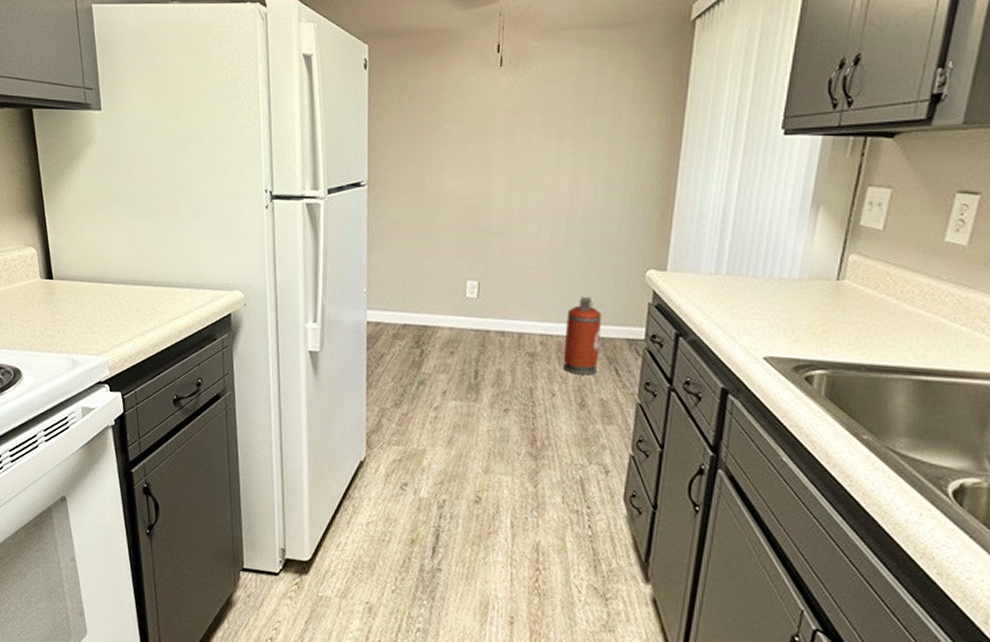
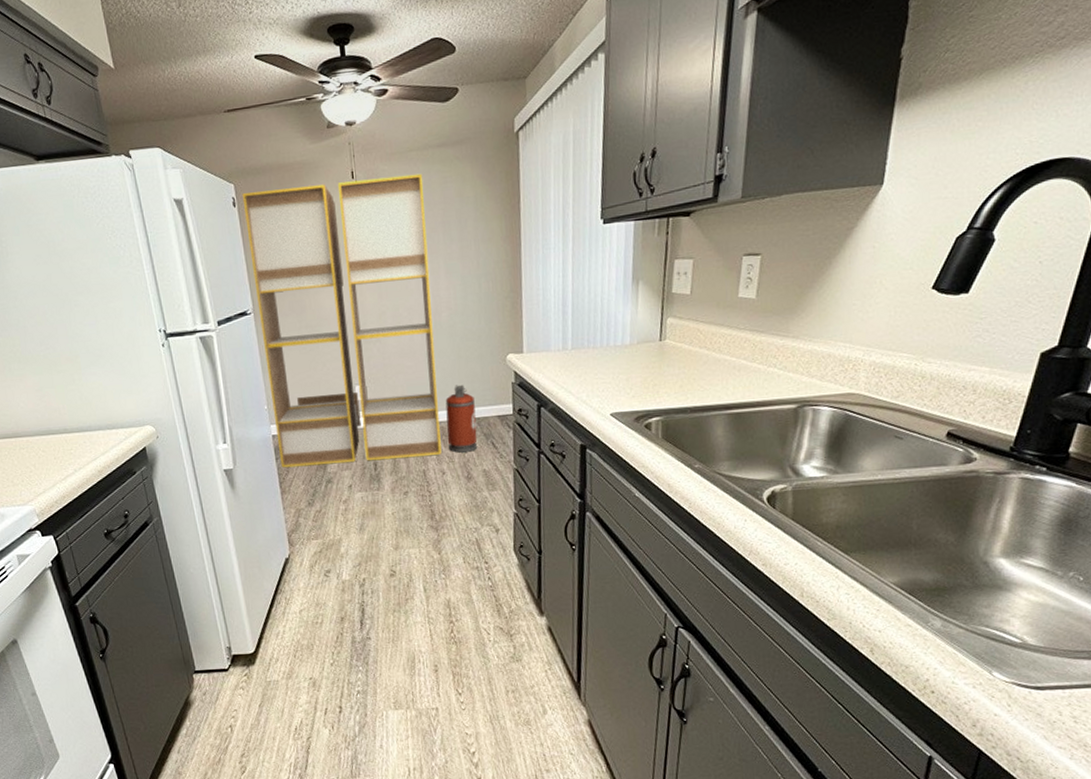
storage cabinet: none [371,54,578,373] -> present [242,173,442,467]

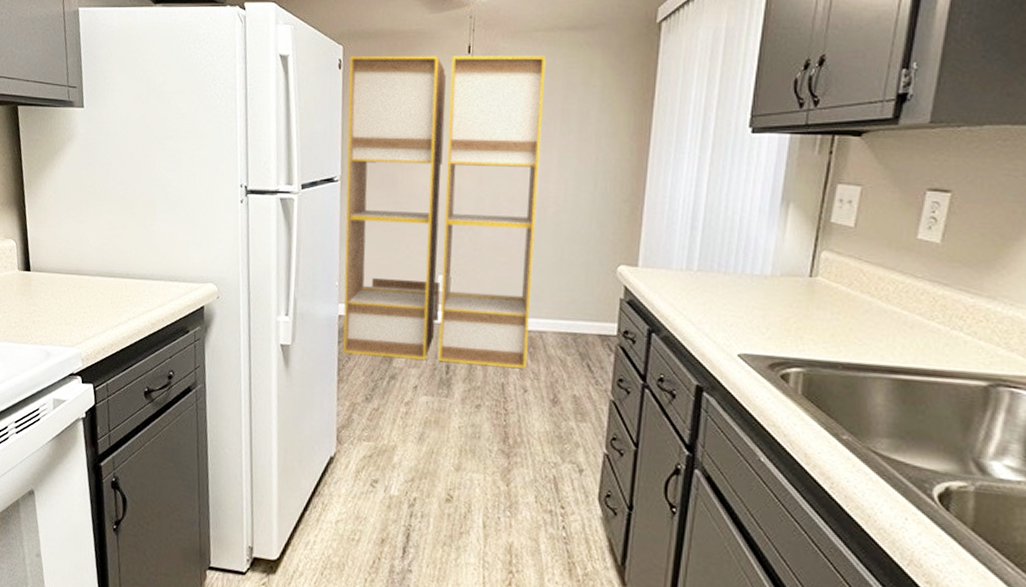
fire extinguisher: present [445,384,478,453] -> none [534,291,573,371]

